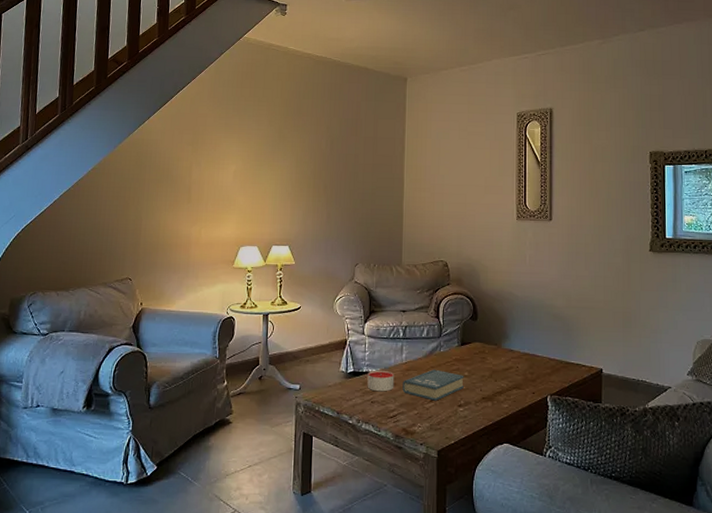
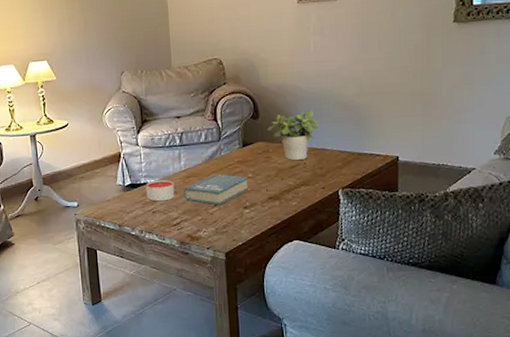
potted plant: none [484,317,531,363] -> present [267,110,319,160]

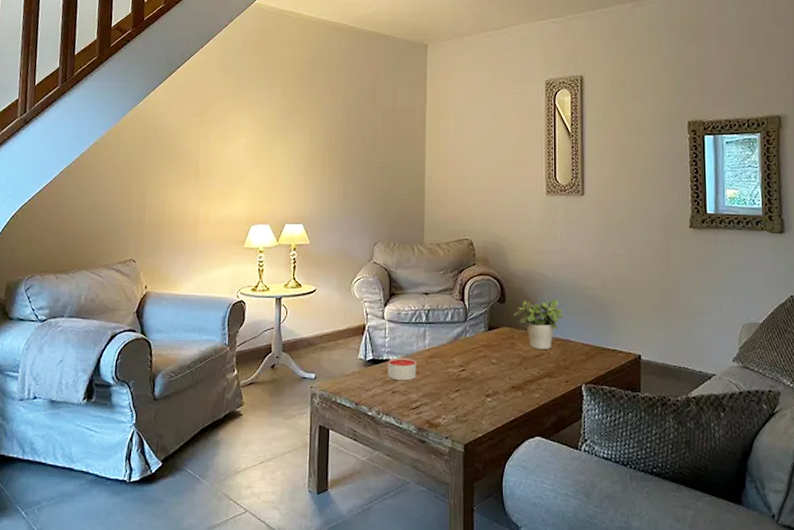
book: present [183,174,249,205] -> none [426,356,492,391]

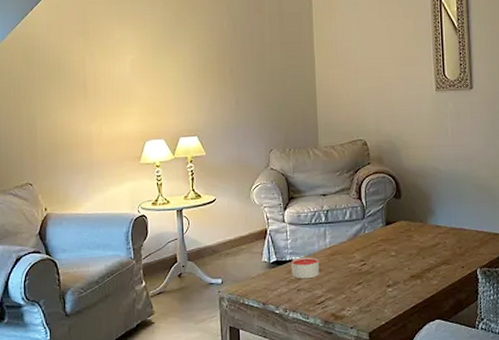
potted plant: present [513,299,563,349] -> none [409,191,457,239]

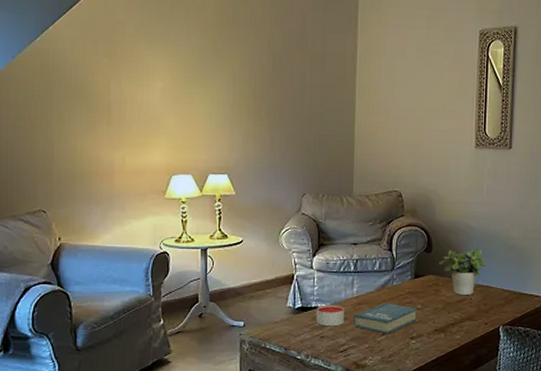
book: none [328,251,391,284] -> present [353,303,417,334]
potted plant: none [409,191,457,239] -> present [439,248,486,295]

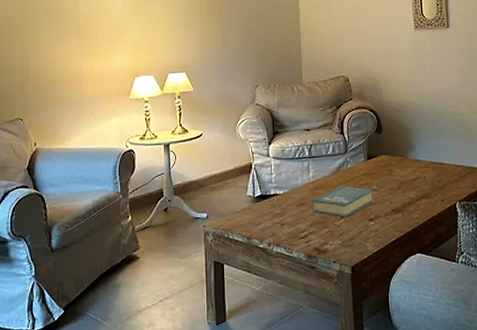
candle: present [316,305,345,327] -> none [275,191,303,213]
potted plant: present [439,248,486,295] -> none [390,126,436,173]

